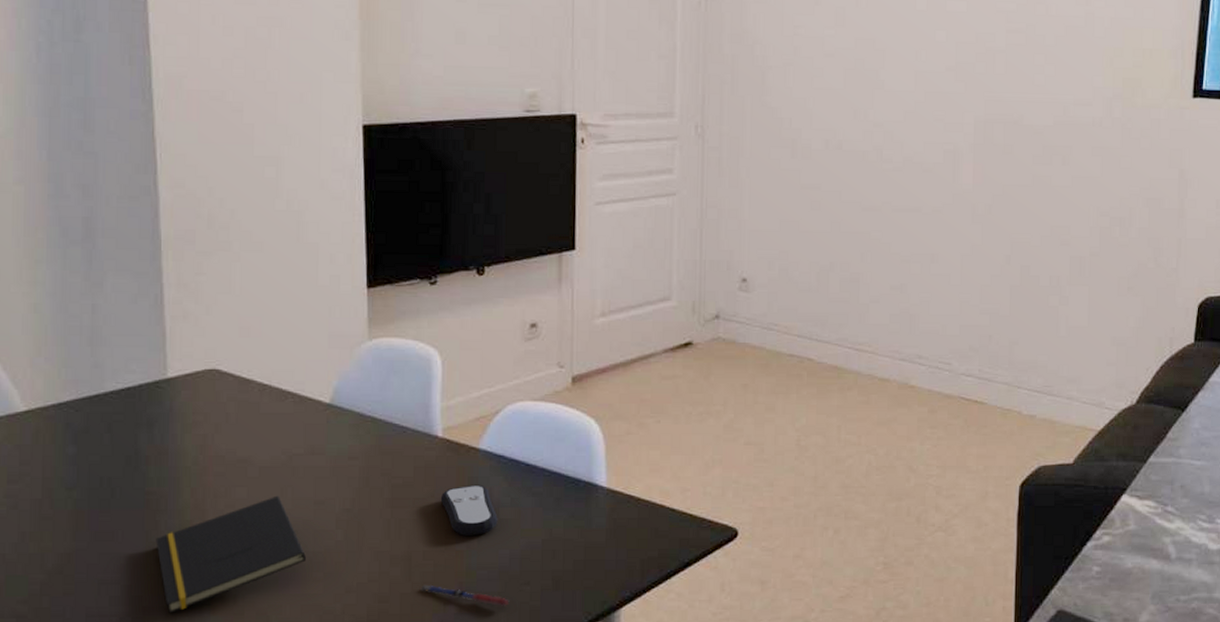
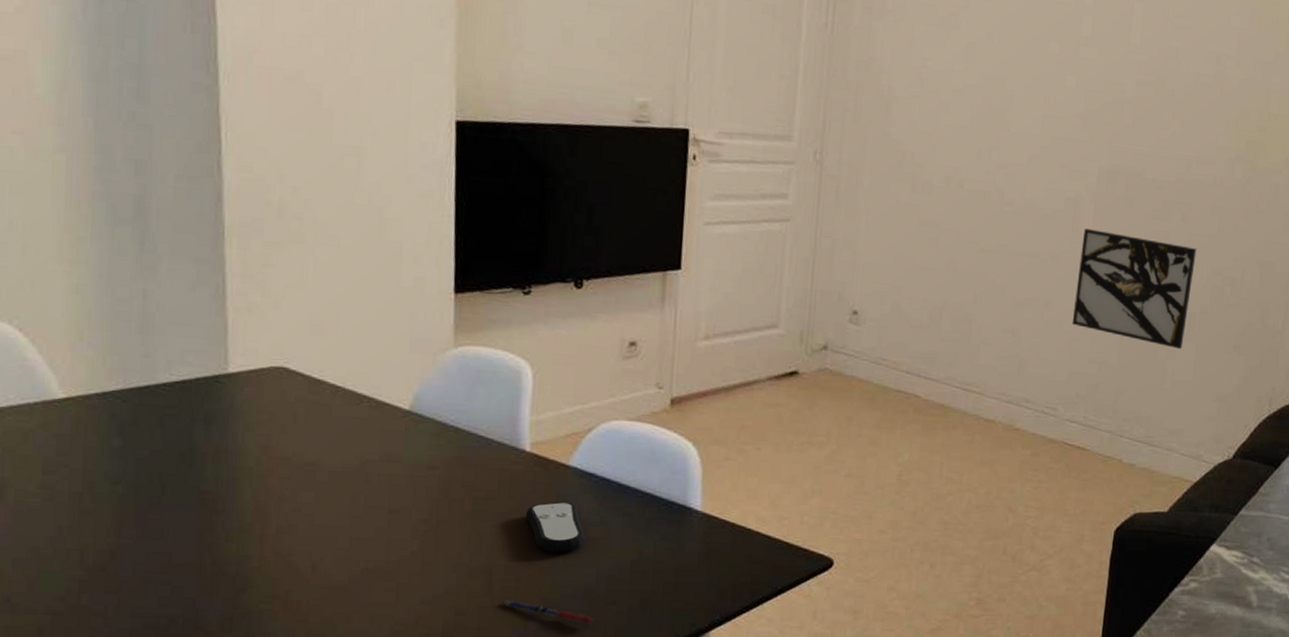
notepad: present [156,495,306,614] -> none [211,502,378,618]
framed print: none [959,180,1081,295] -> present [1071,228,1197,350]

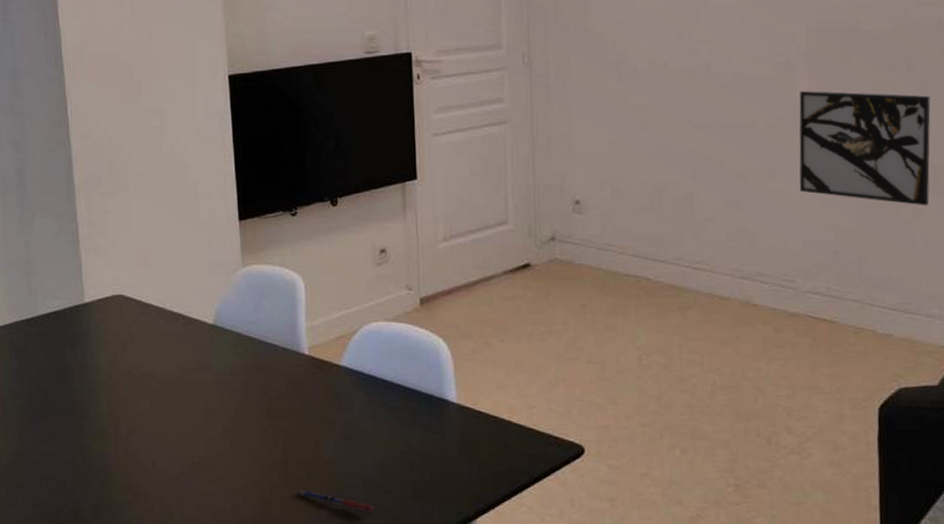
remote control: present [525,501,586,553] -> none [309,398,360,446]

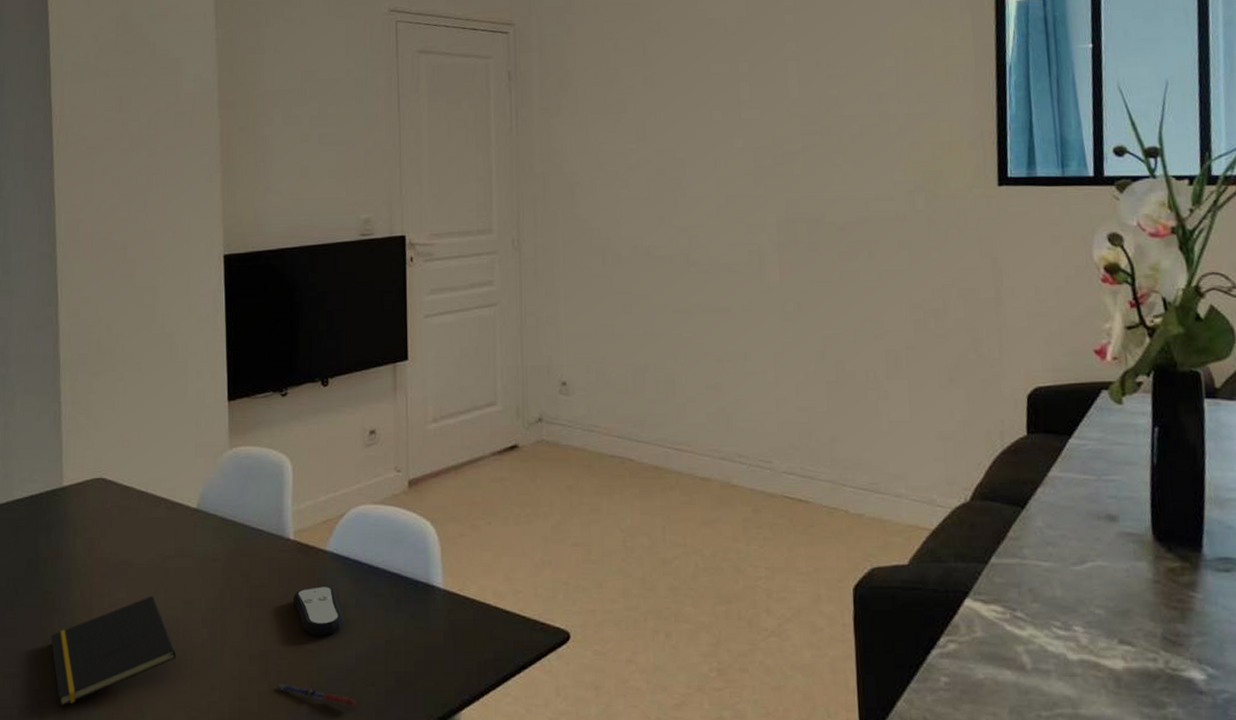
notepad: none [82,406,200,507] -> present [50,595,176,707]
remote control: none [309,398,360,446] -> present [293,585,344,636]
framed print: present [799,91,931,206] -> none [771,278,894,389]

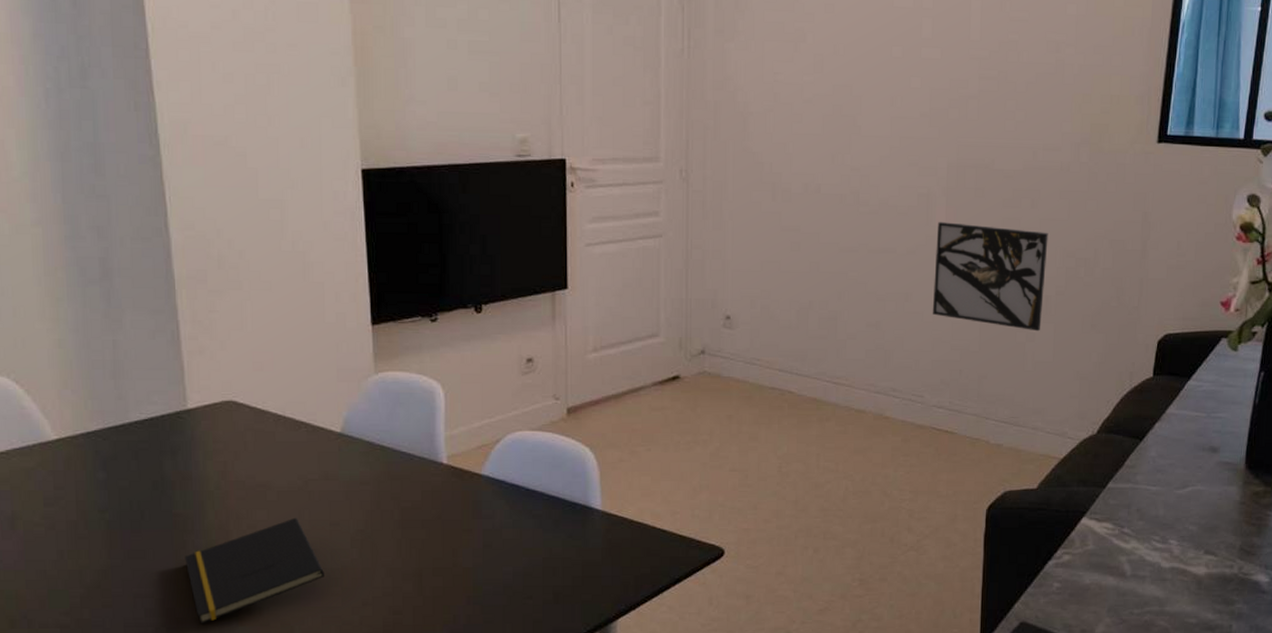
pen: present [276,683,357,706] -> none [431,598,514,618]
remote control: present [293,585,344,636] -> none [447,507,501,554]
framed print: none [771,278,894,389] -> present [932,222,1048,332]

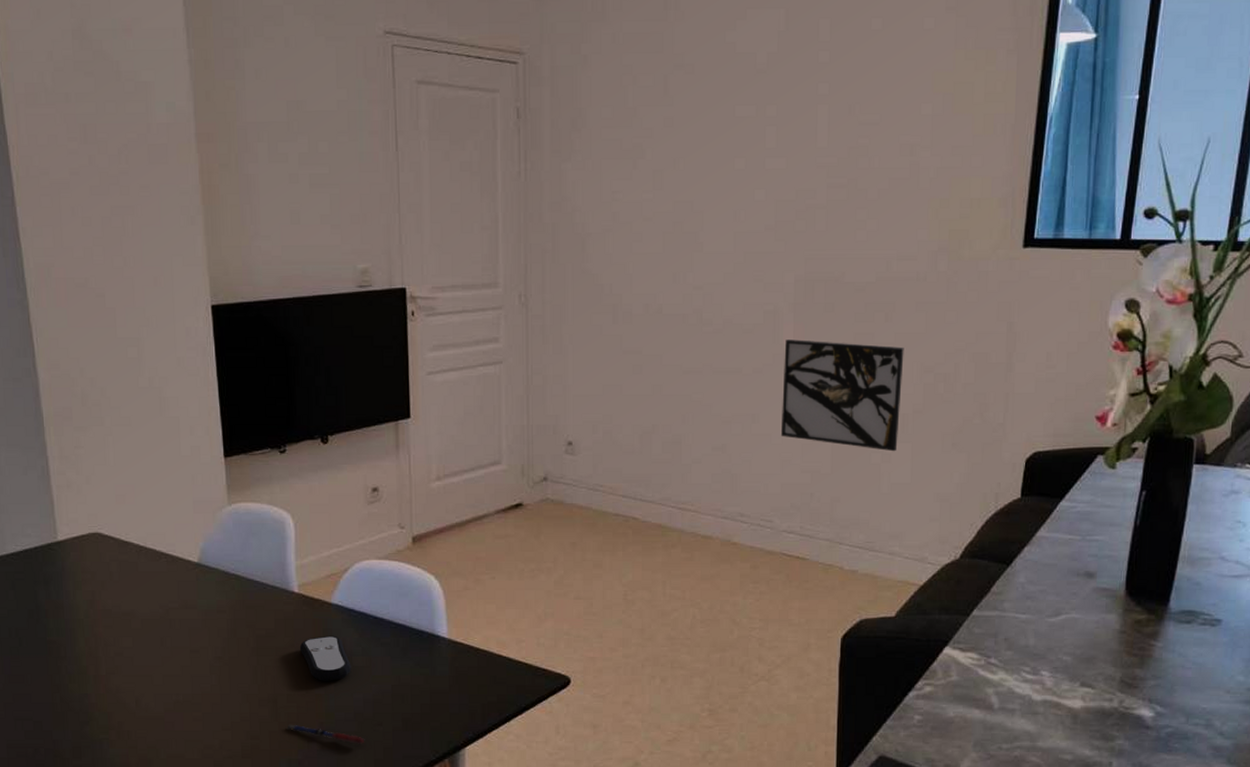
notepad: present [184,517,324,624] -> none [59,644,186,746]
pen: none [431,598,514,618] -> present [286,724,365,744]
remote control: none [447,507,501,554] -> present [299,635,351,681]

